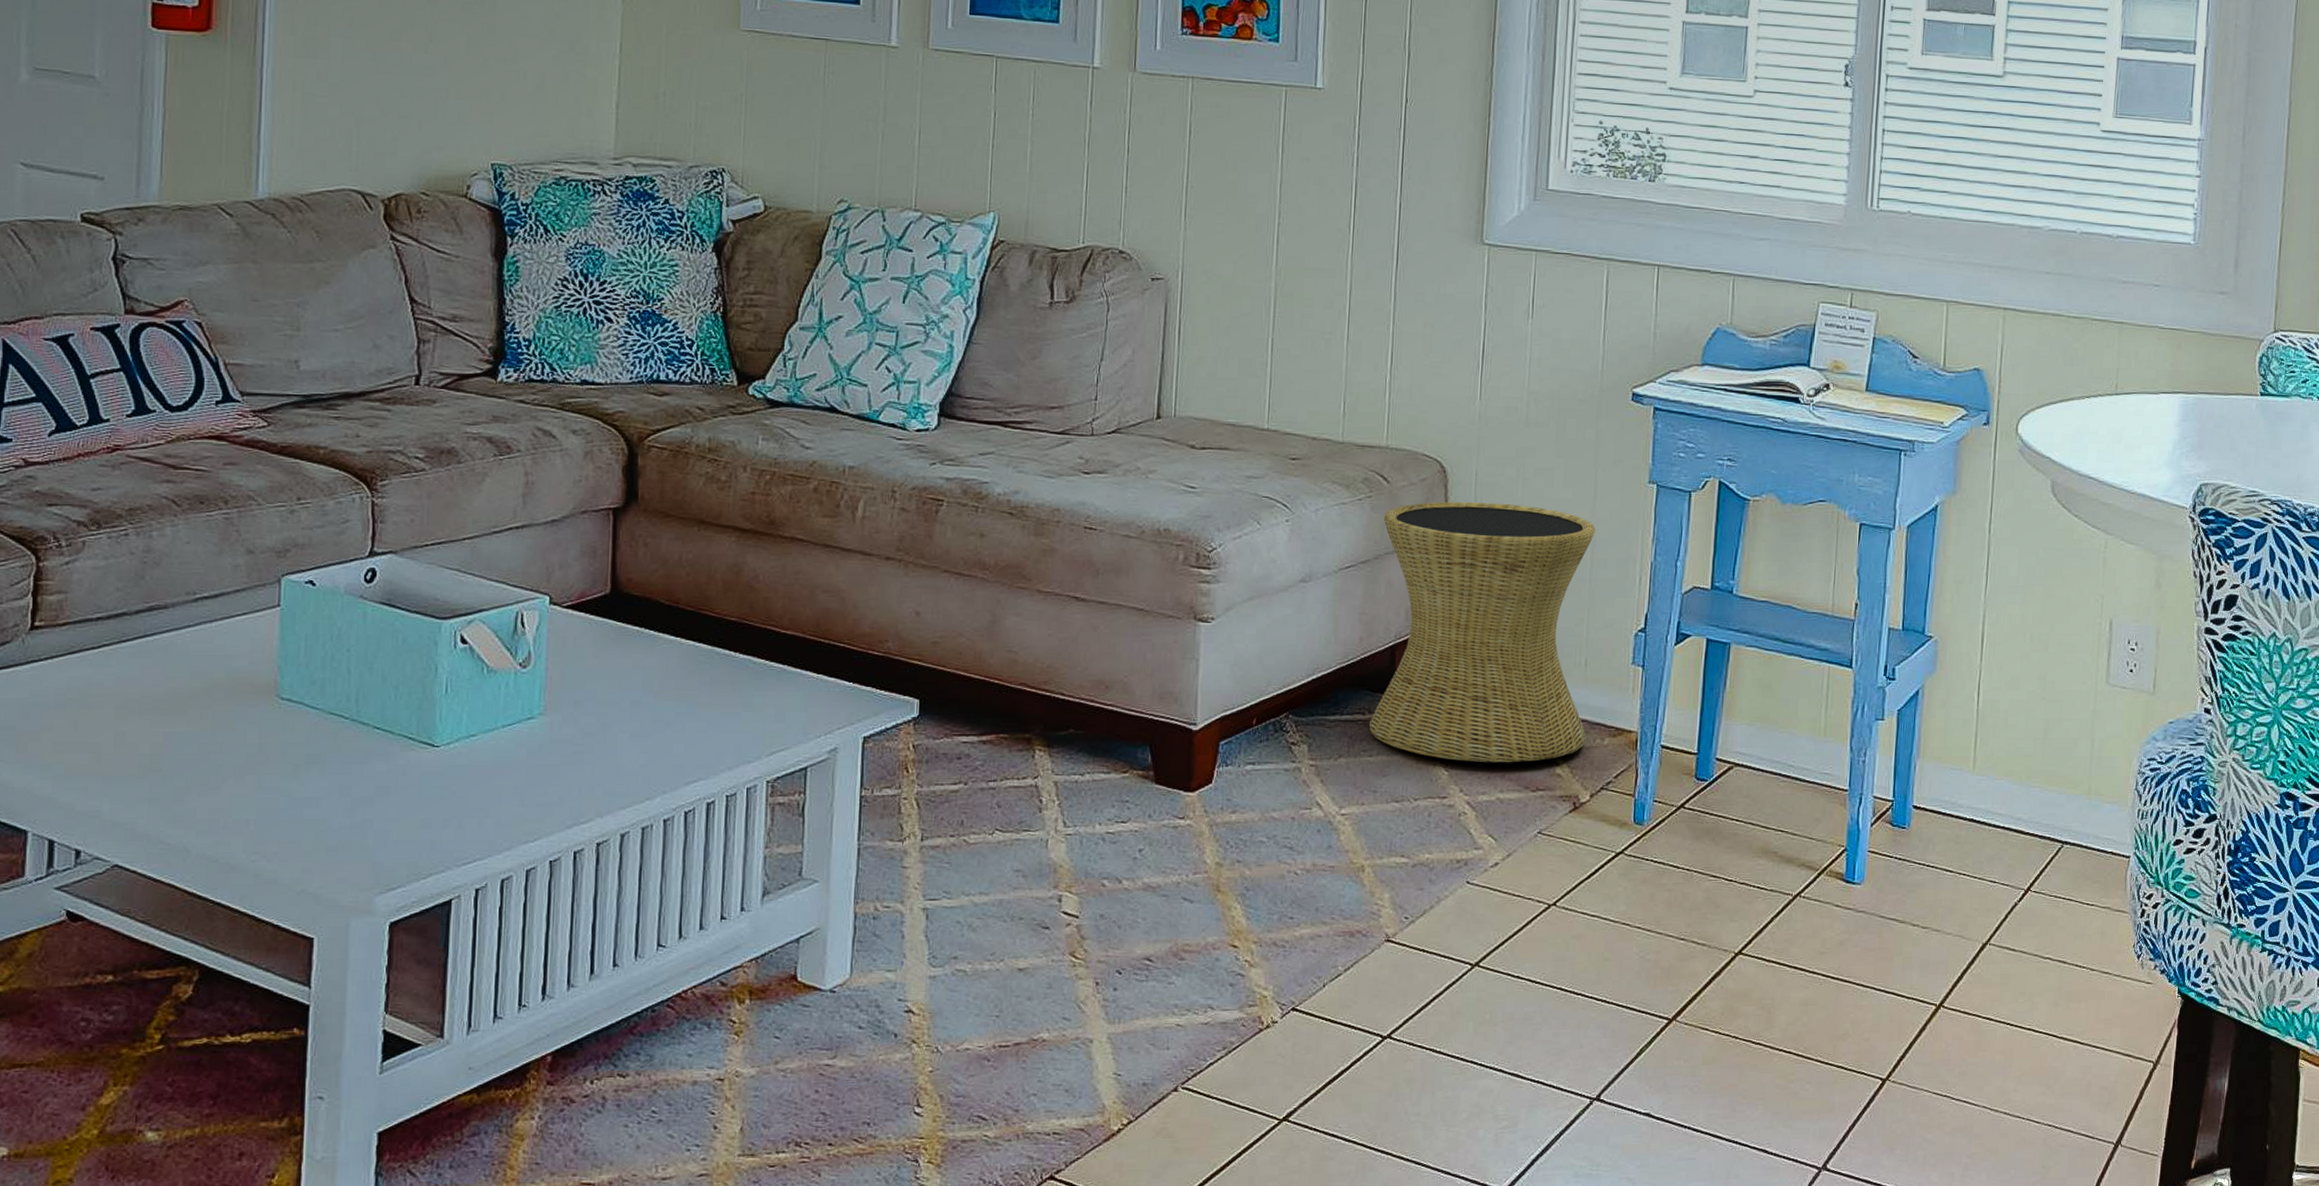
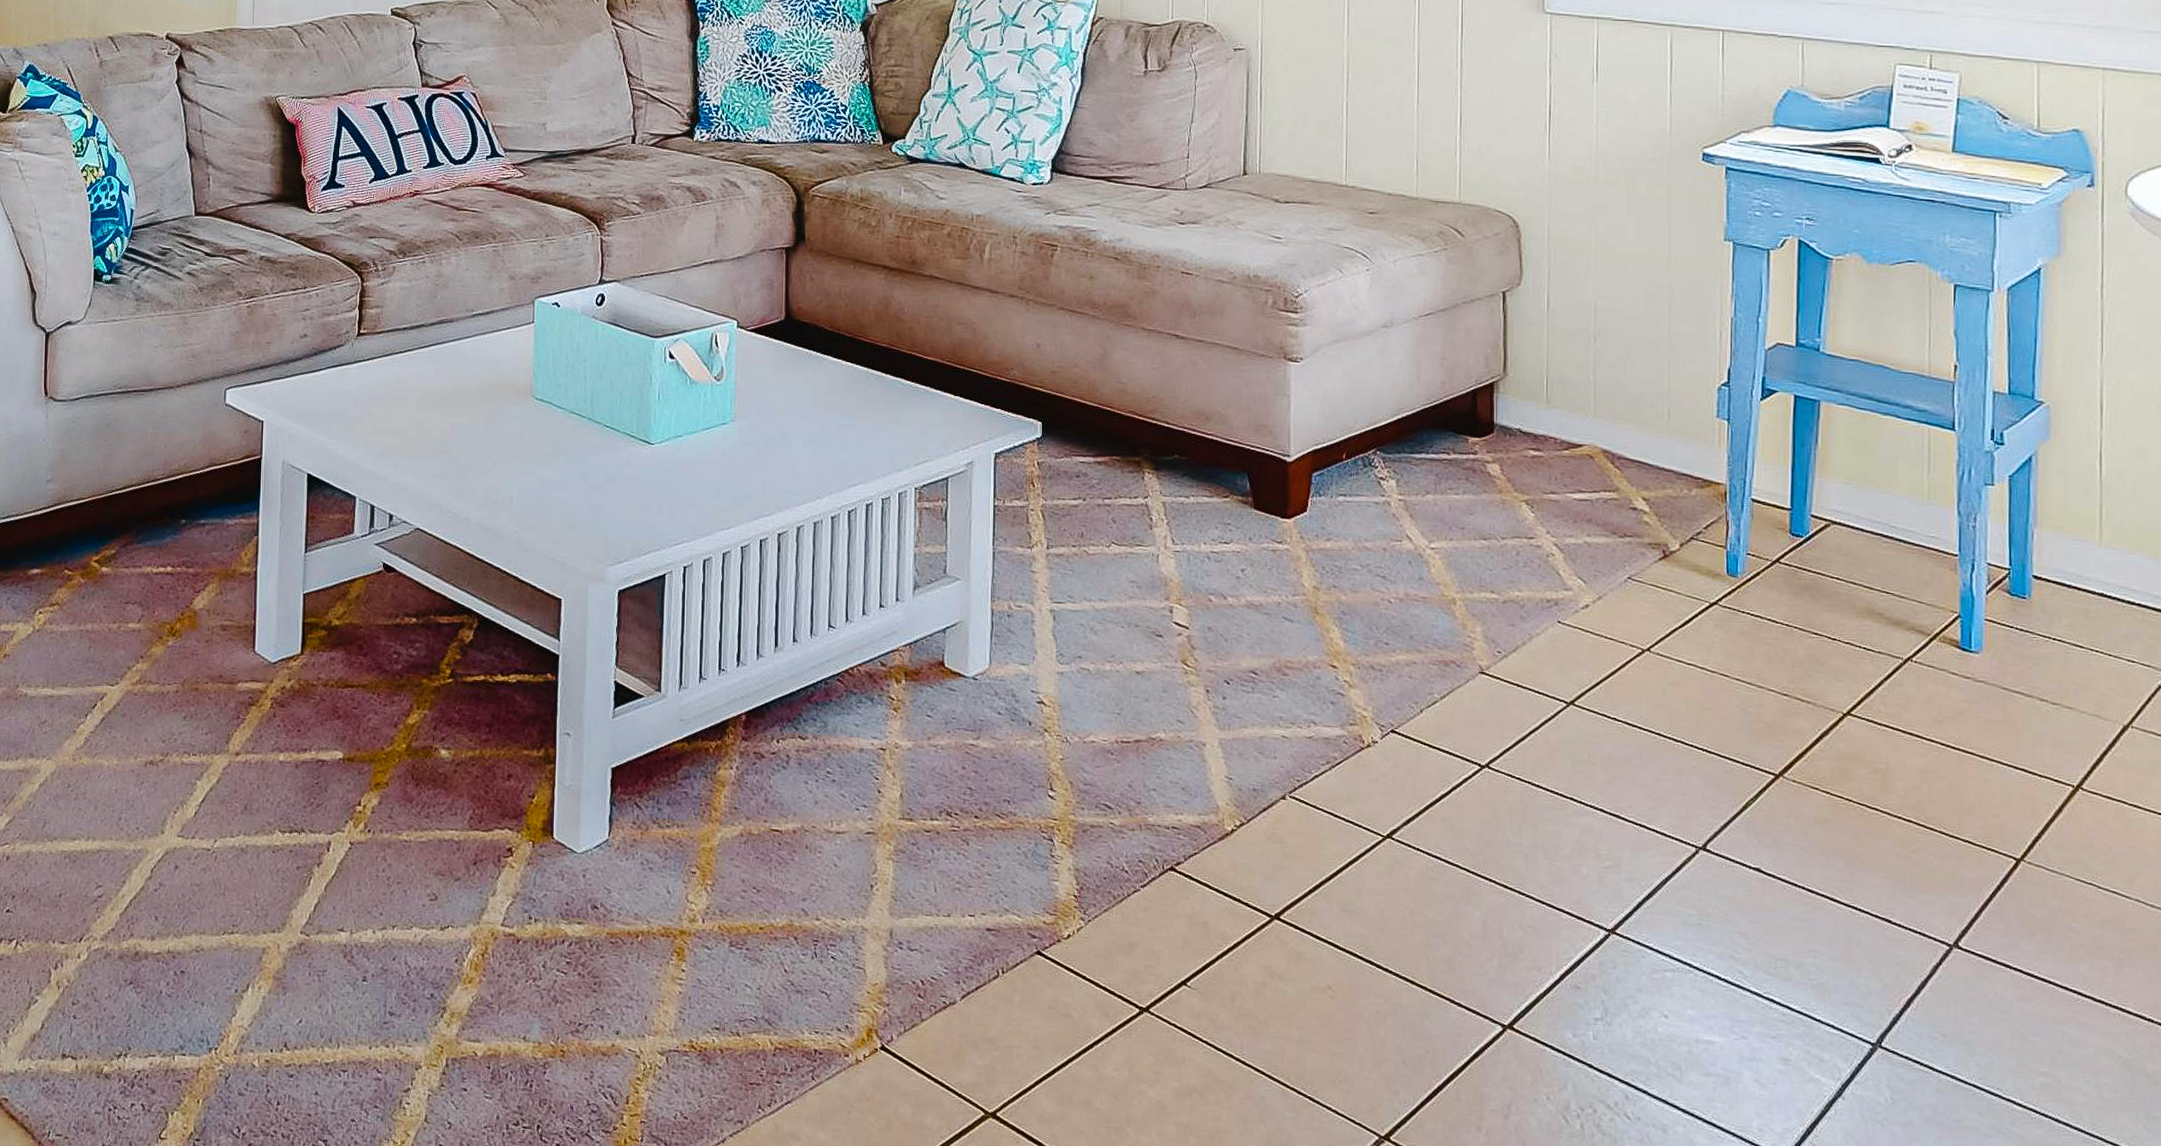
side table: present [1368,502,1596,763] -> none [1454,255,1673,508]

